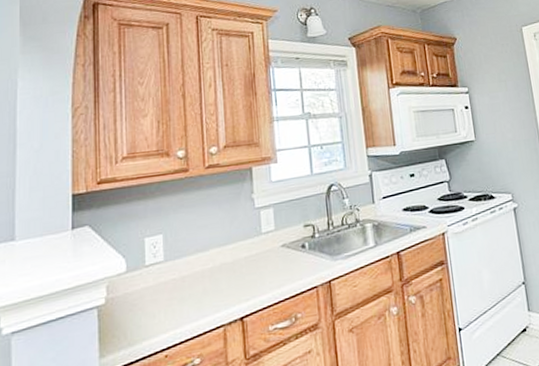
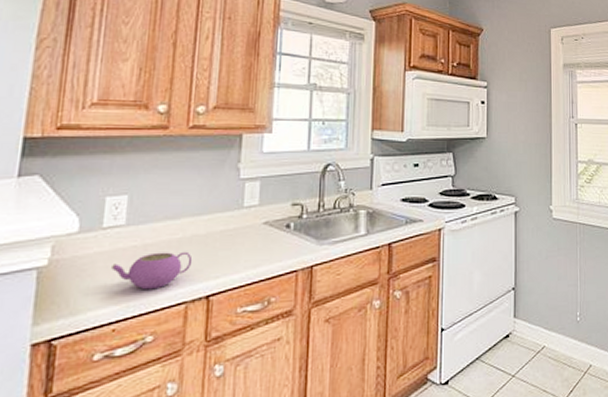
teapot: none [157,279,225,318] -> present [111,251,193,290]

